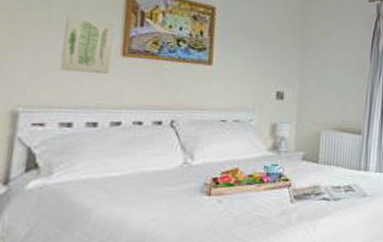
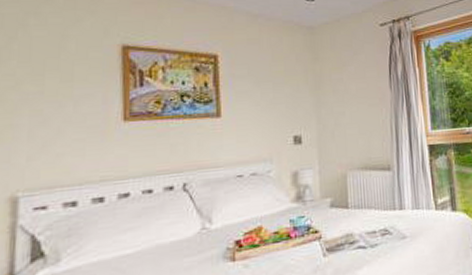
wall art: present [60,16,115,75] -> none [58,86,112,146]

